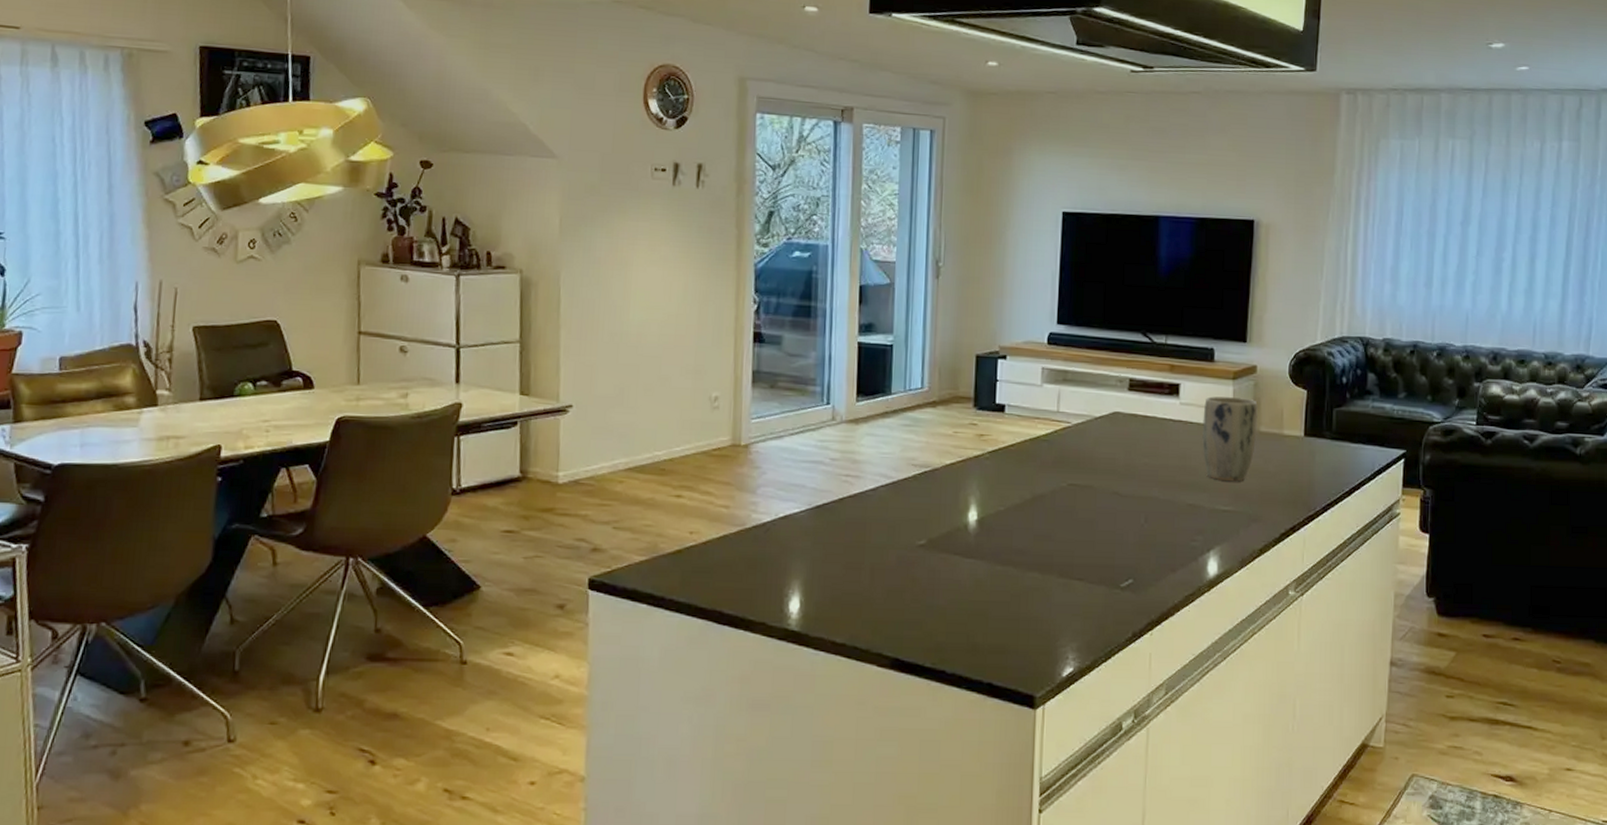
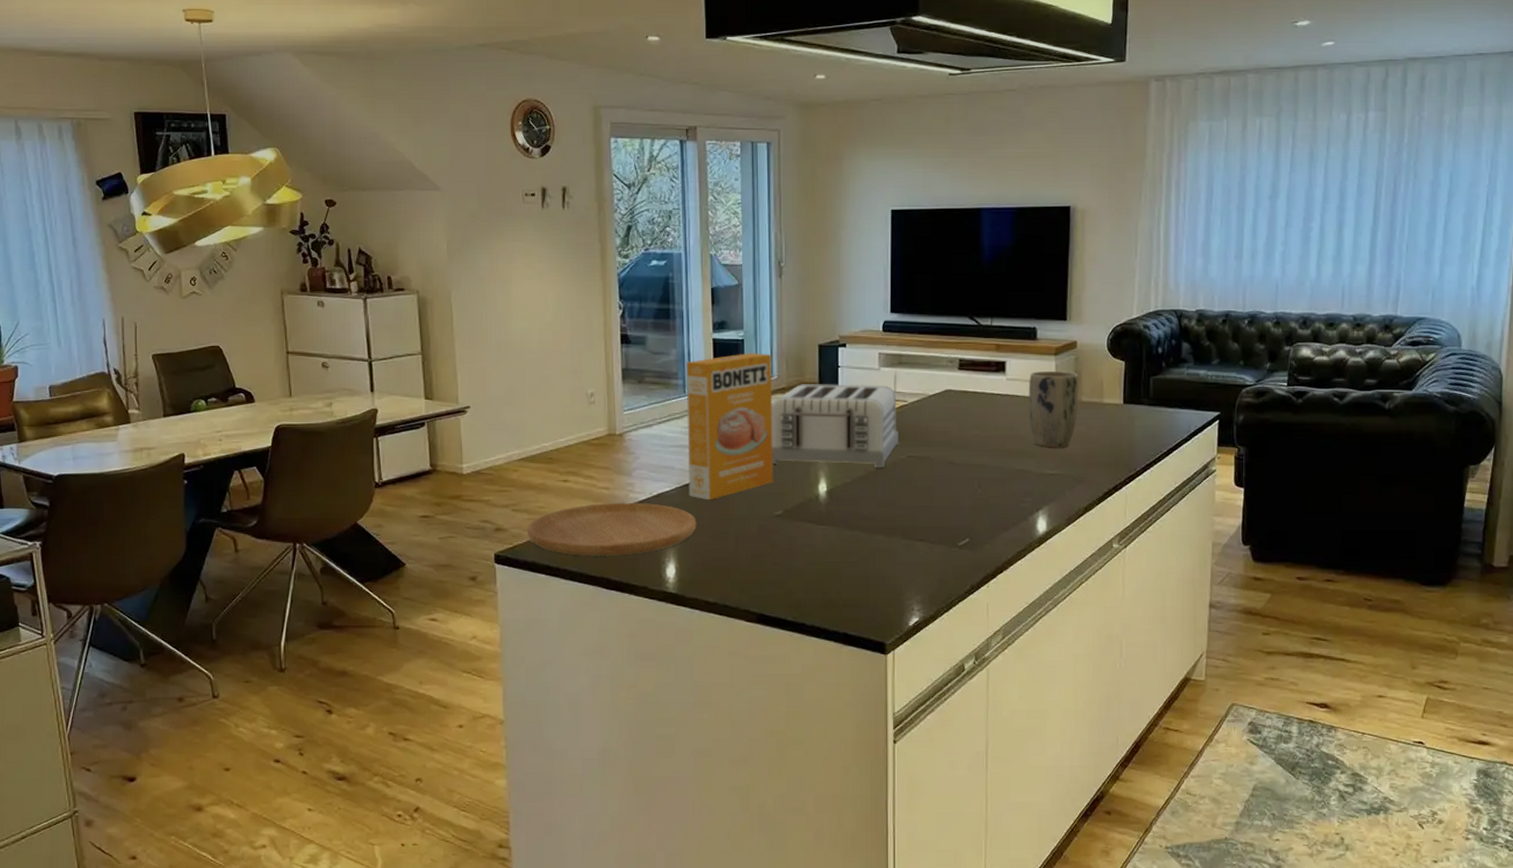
cutting board: none [628,523,828,586] -> present [526,502,697,557]
box: none [820,360,923,525] -> present [686,353,773,501]
toaster: none [917,397,1061,495] -> present [771,383,900,467]

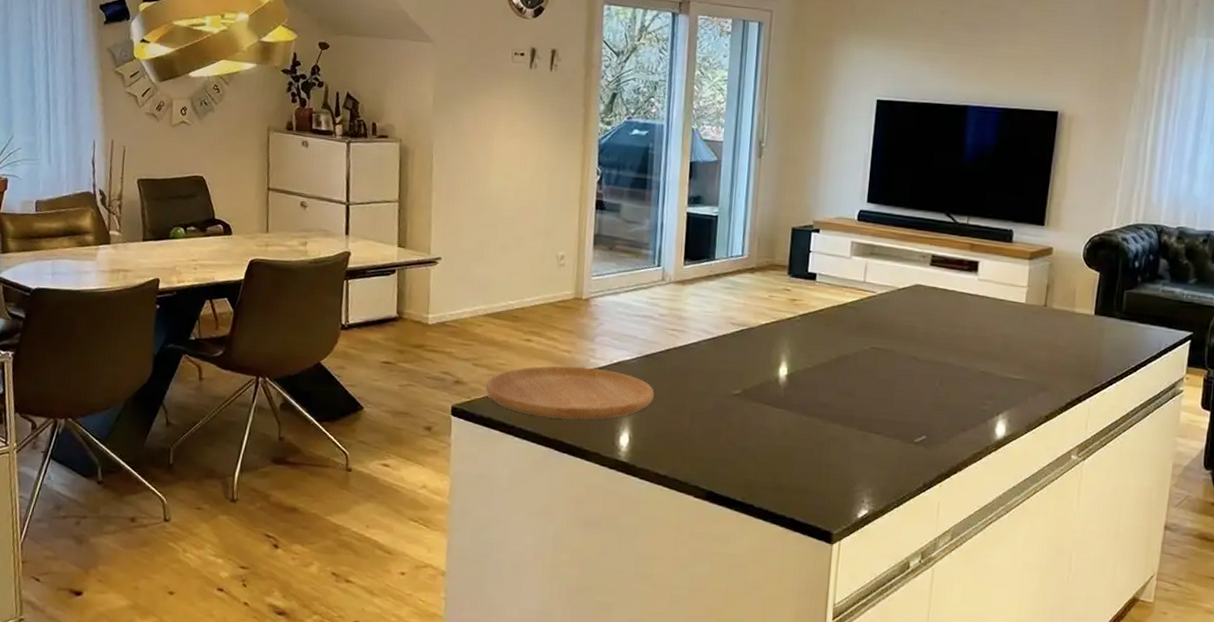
box: present [686,353,773,501] -> none [649,230,744,373]
toaster: present [771,383,900,467] -> none [735,265,865,356]
plant pot: present [1028,371,1079,448] -> none [997,274,1052,353]

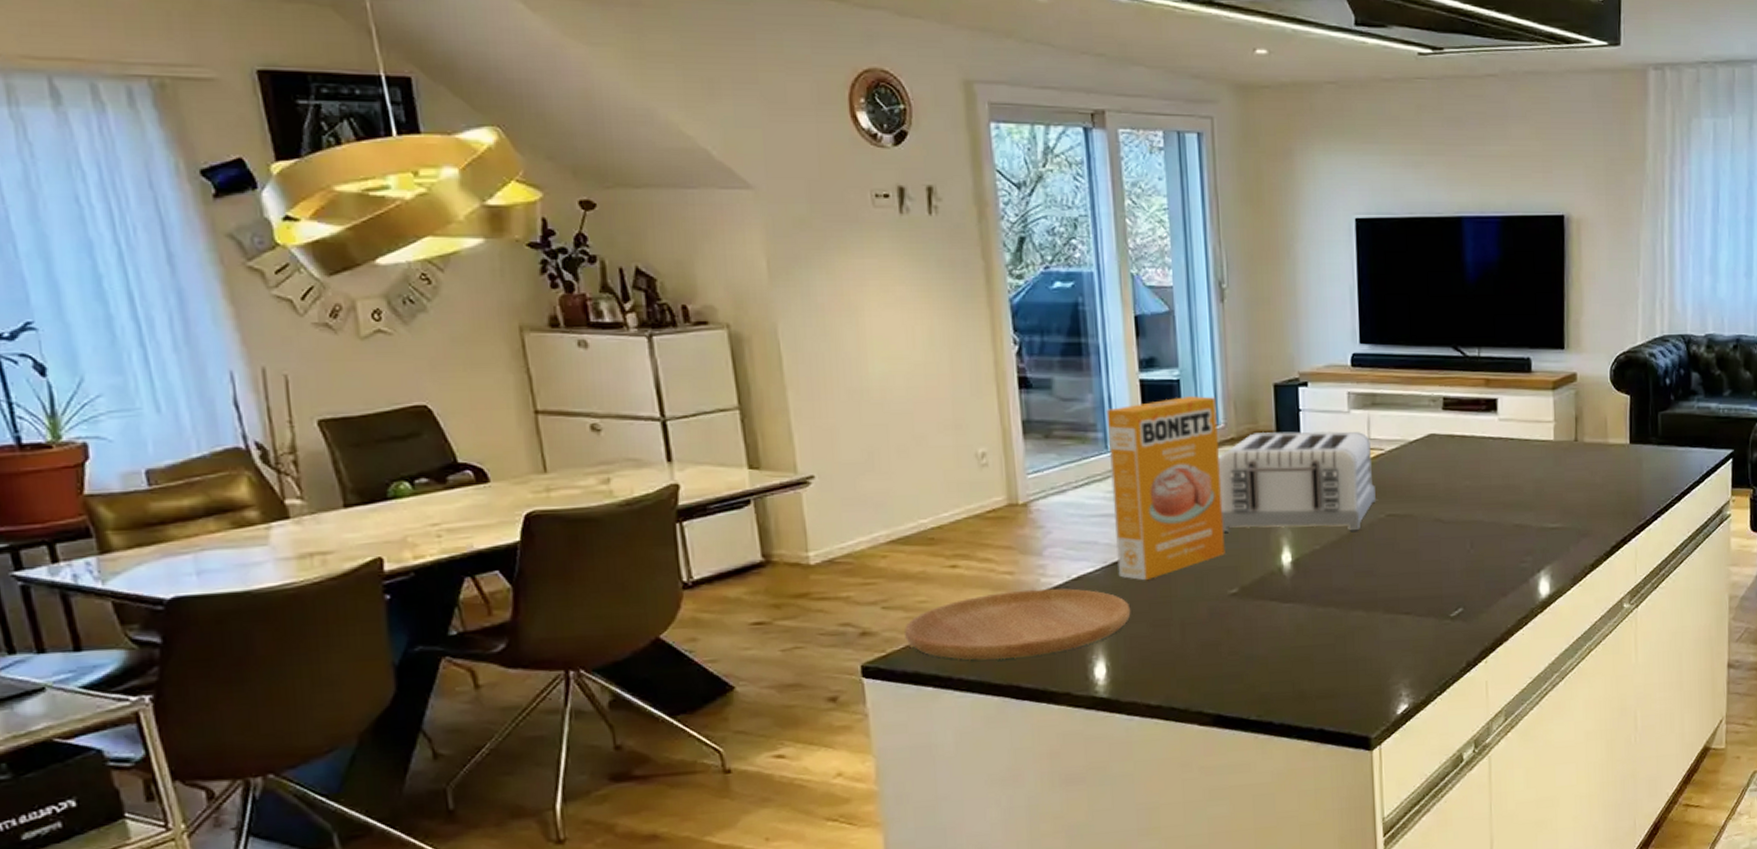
box: none [649,230,744,373] -> present [1106,396,1225,581]
toaster: none [735,265,865,356] -> present [1217,431,1377,532]

